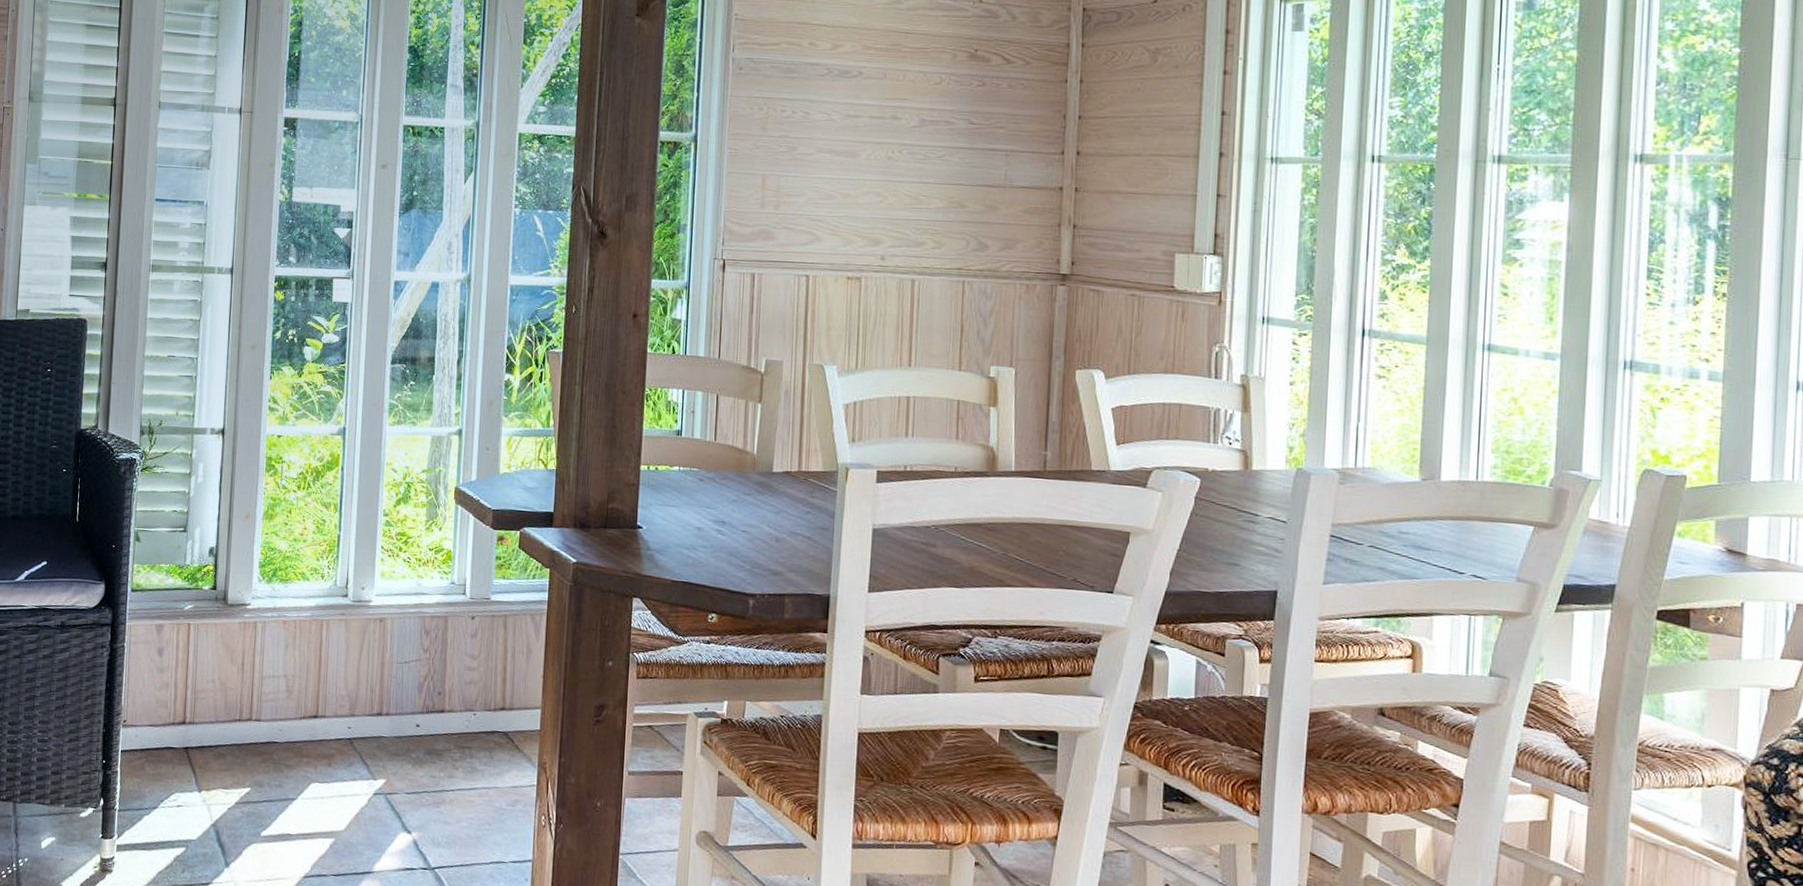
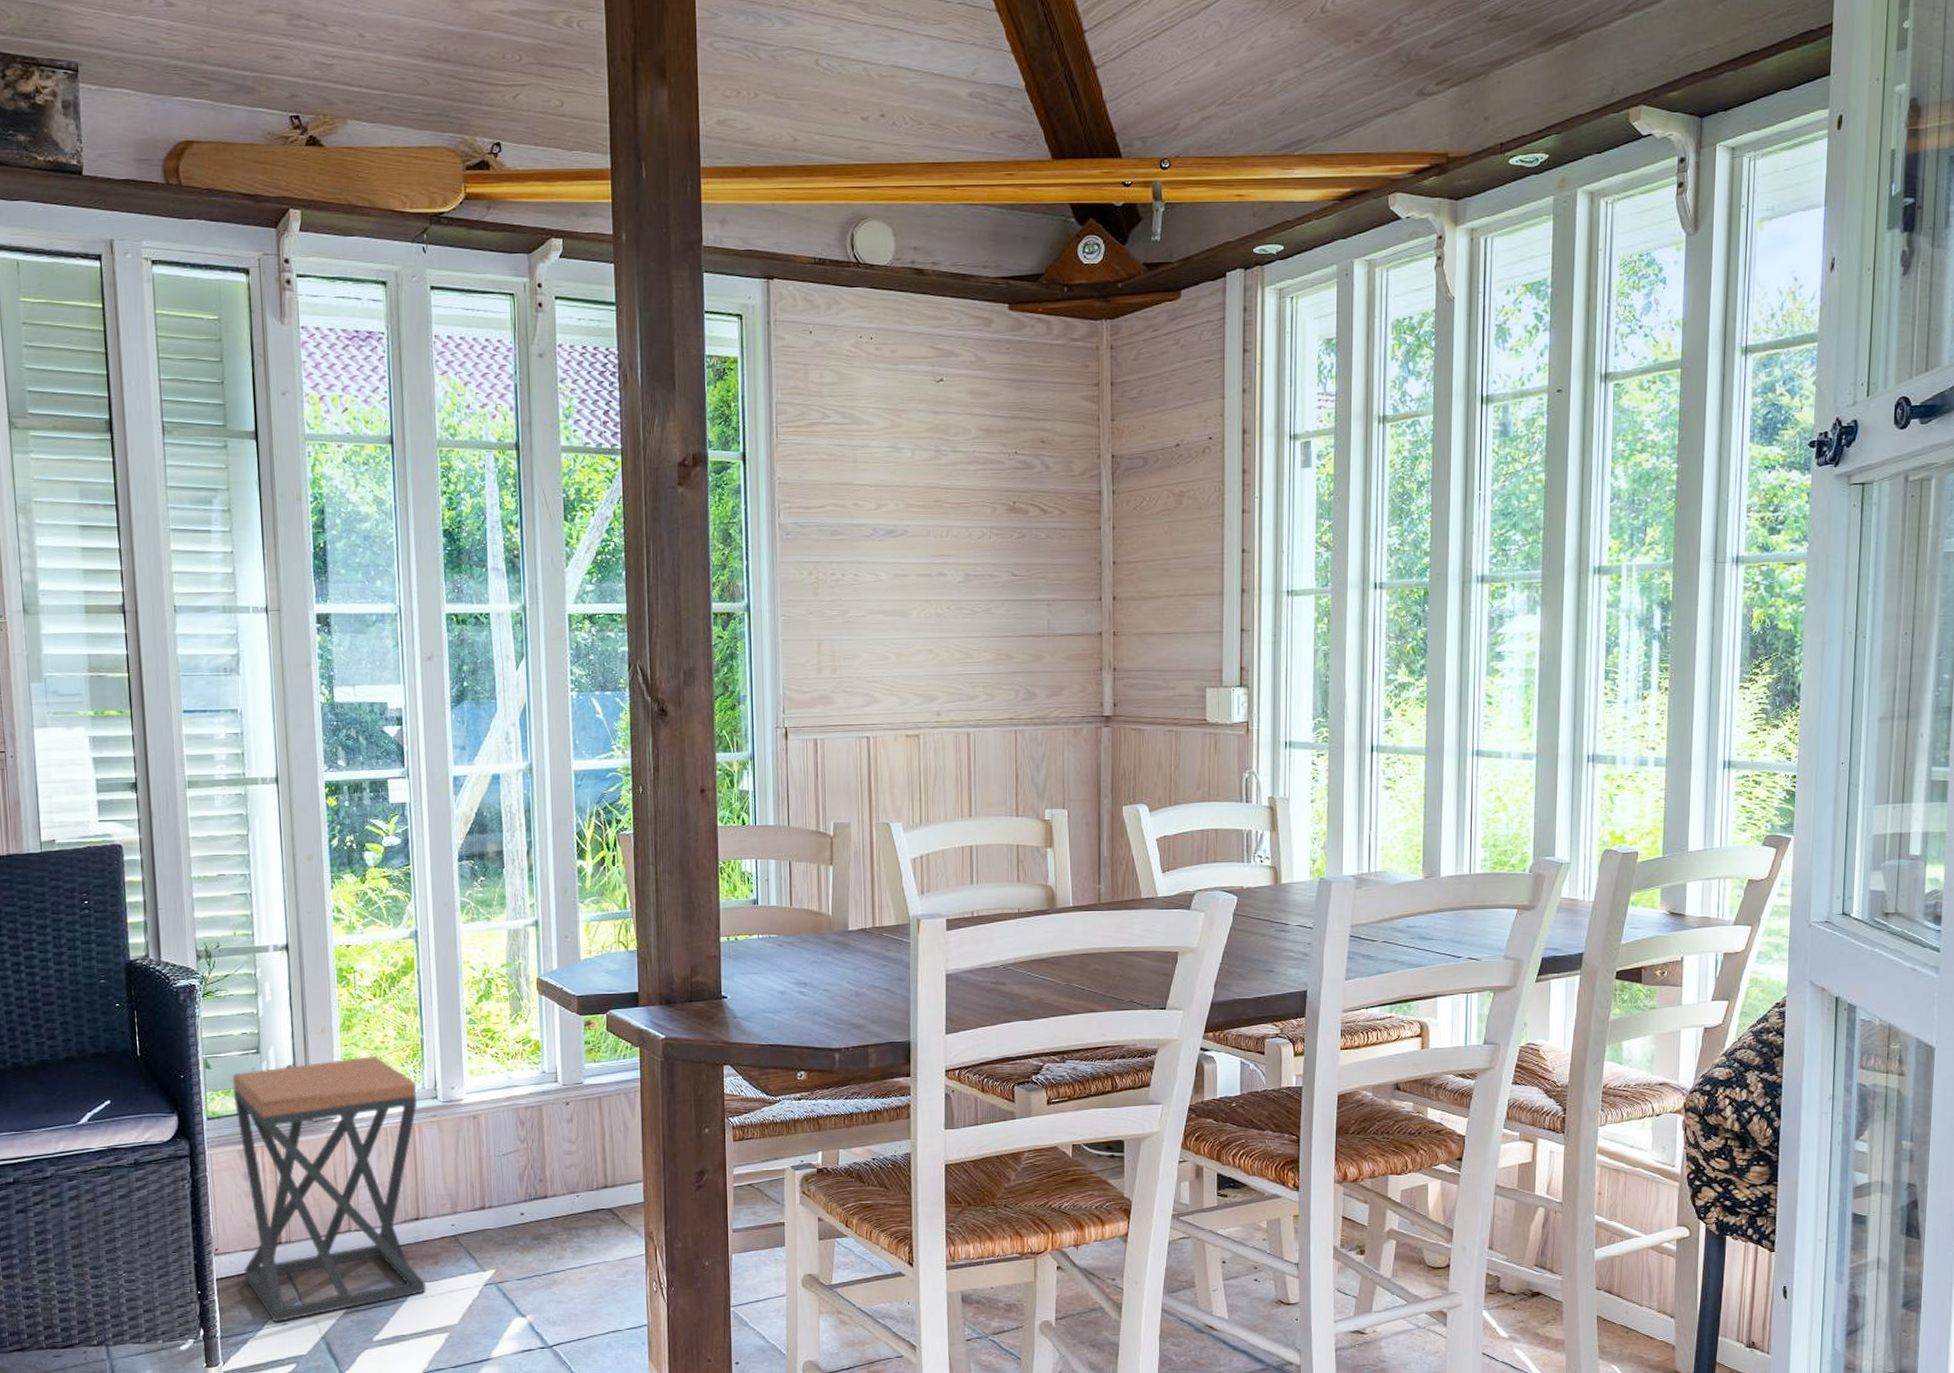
stool: none [147,546,329,803] -> present [232,1055,426,1323]

